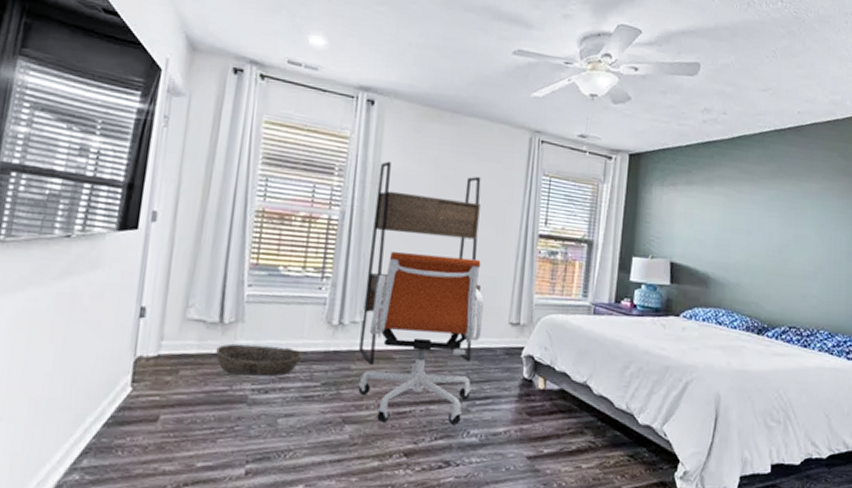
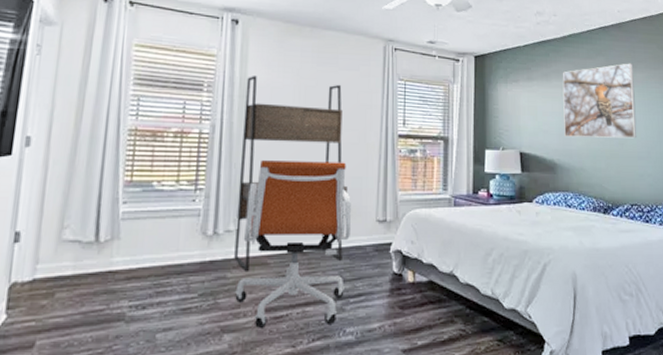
basket: present [215,343,301,376] -> none [92,261,178,292]
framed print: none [722,171,808,256] -> present [562,63,637,139]

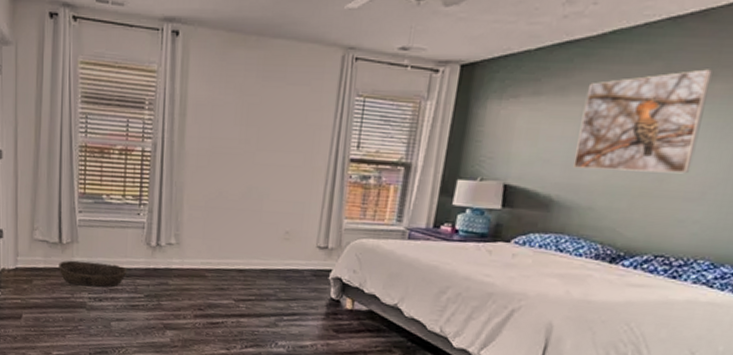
basket: none [92,261,178,292] -> present [59,260,126,288]
desk: present [234,76,347,272] -> none [175,93,289,282]
office chair: present [235,160,352,328] -> none [176,180,291,336]

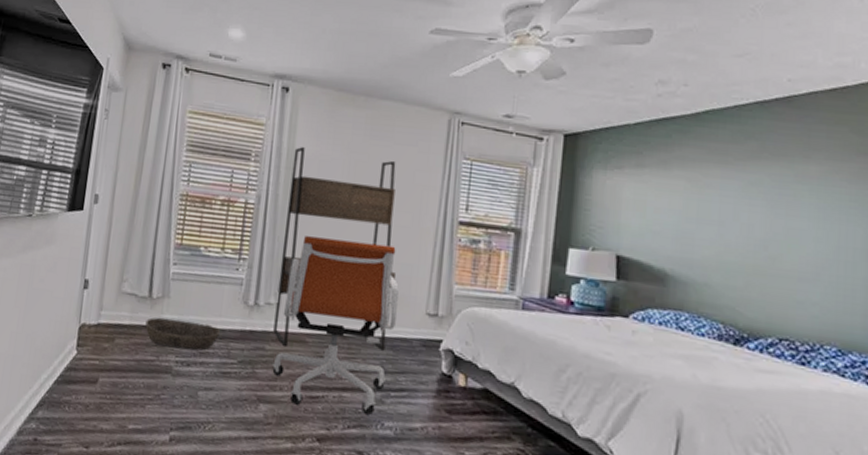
desk: none [175,93,289,282] -> present [273,147,396,351]
office chair: none [176,180,291,336] -> present [272,236,399,415]
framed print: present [573,69,713,174] -> none [684,151,805,253]

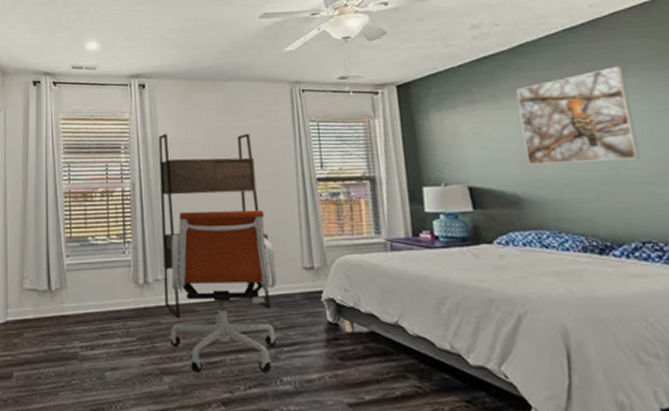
basket: present [145,317,220,351] -> none [49,307,117,334]
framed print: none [684,151,805,253] -> present [516,66,639,164]

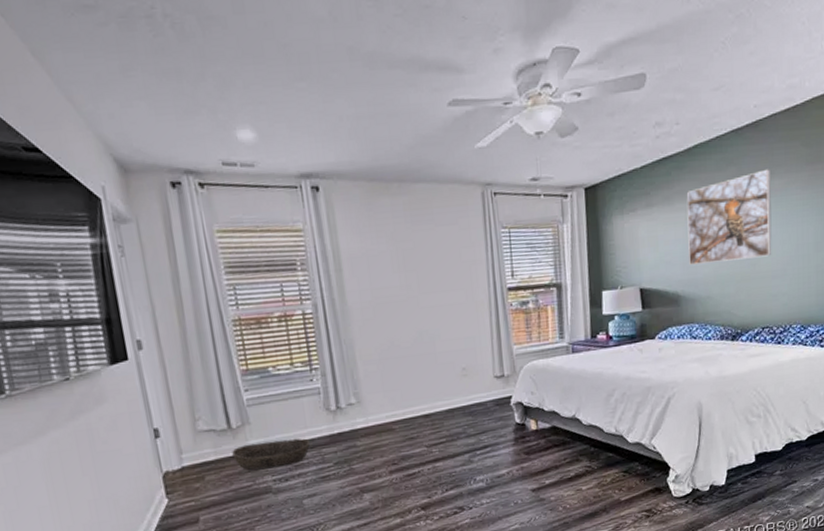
basket: none [49,307,117,334] -> present [232,438,310,470]
desk: present [158,133,271,319] -> none [340,242,465,439]
office chair: present [170,210,277,372] -> none [362,324,471,486]

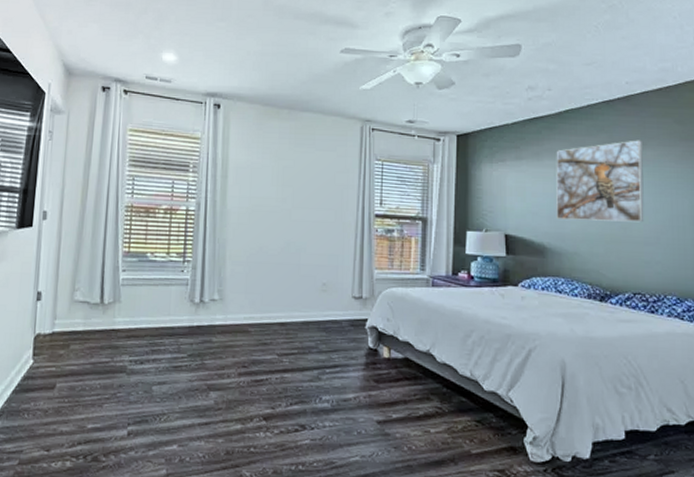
basket: present [232,438,310,470] -> none [99,321,169,349]

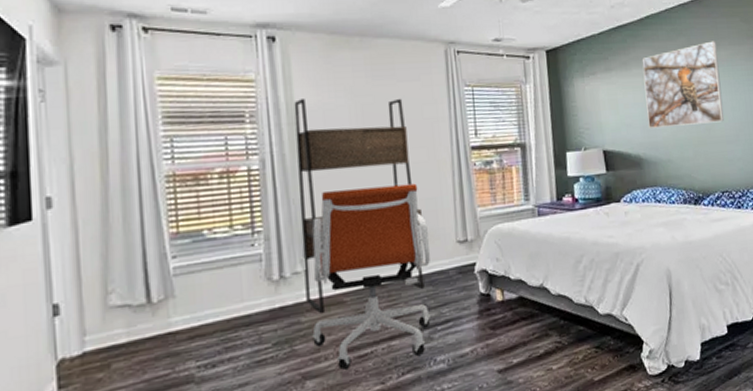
desk: none [219,157,324,338] -> present [294,98,425,314]
office chair: none [220,236,328,391] -> present [312,183,431,370]

